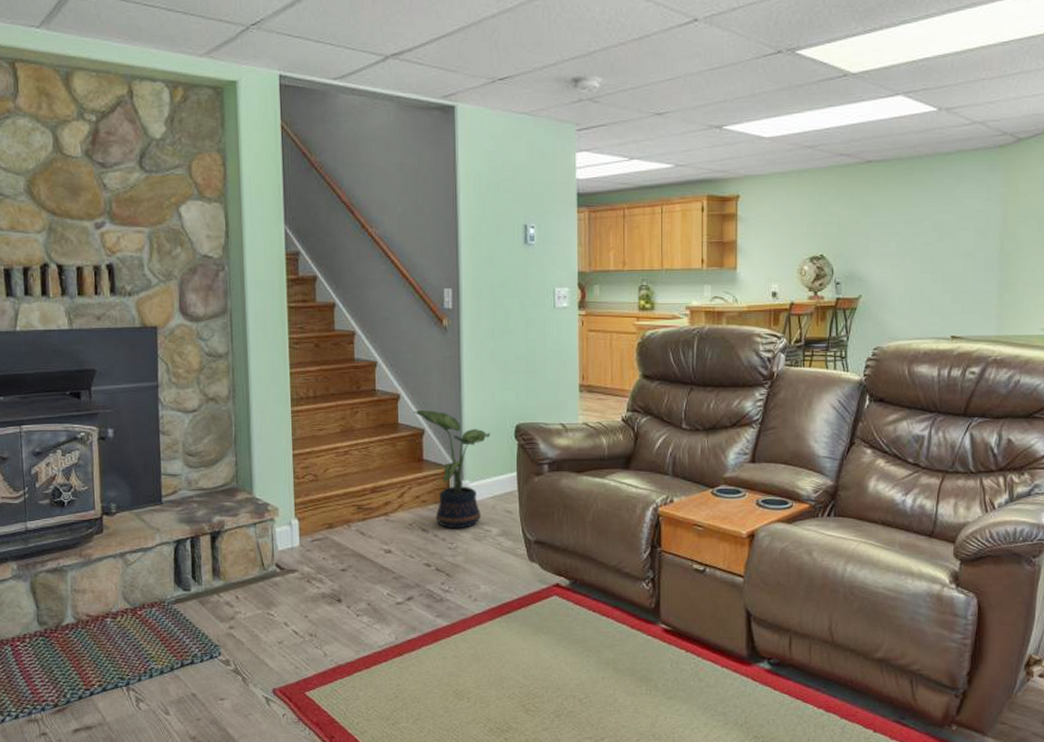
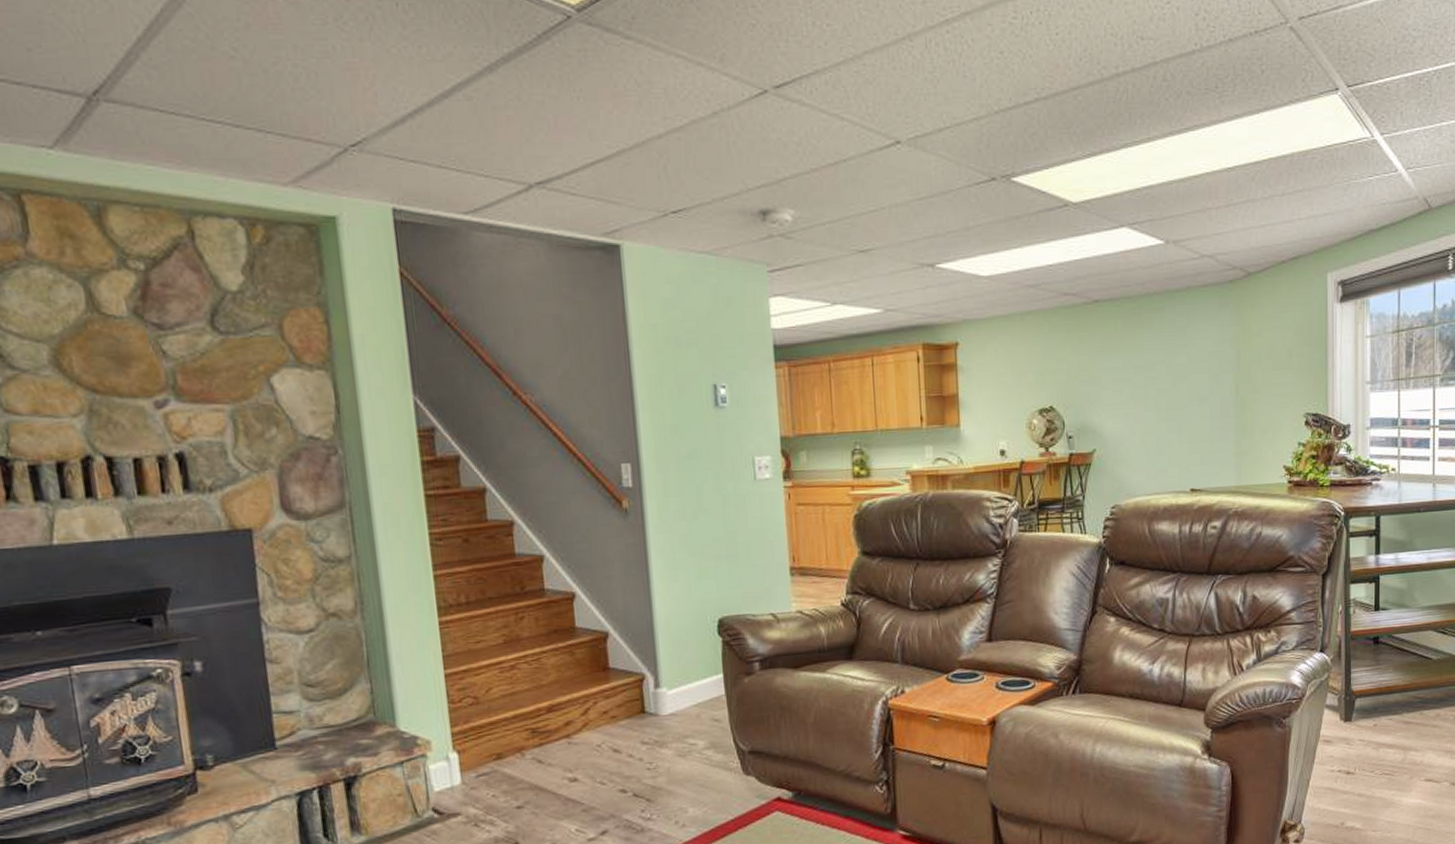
potted plant: present [414,409,491,528] -> none [593,609,689,746]

